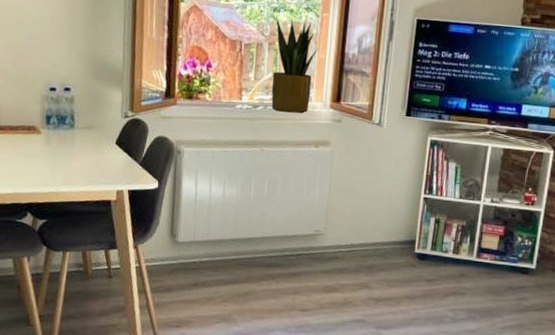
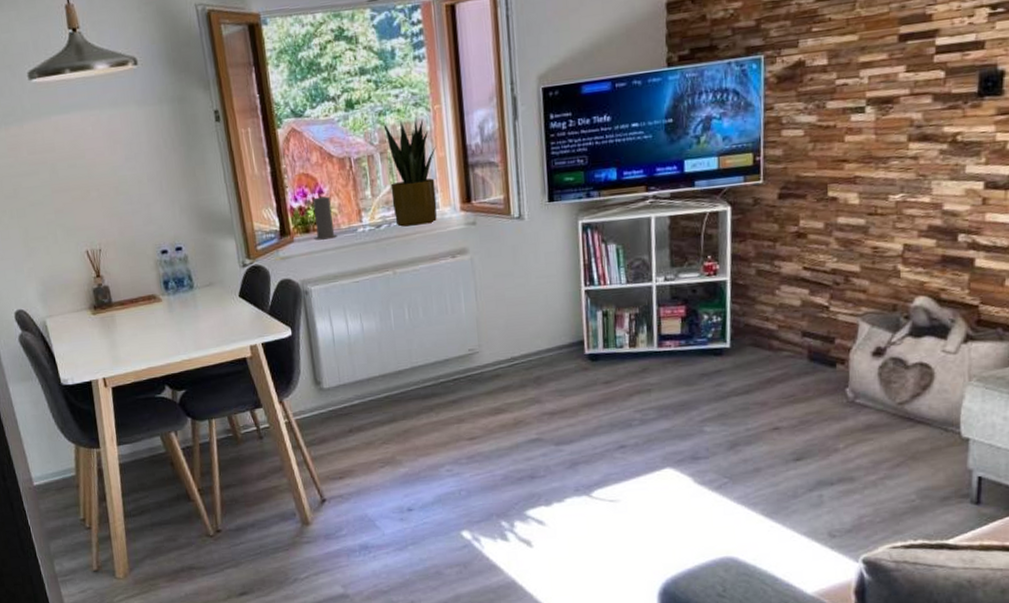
candle: none [195,70,217,109] -> present [312,196,338,240]

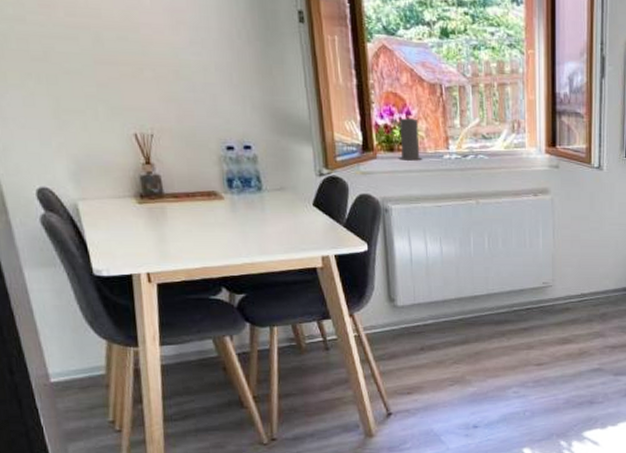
planter: present [383,117,437,227] -> none [477,58,528,161]

